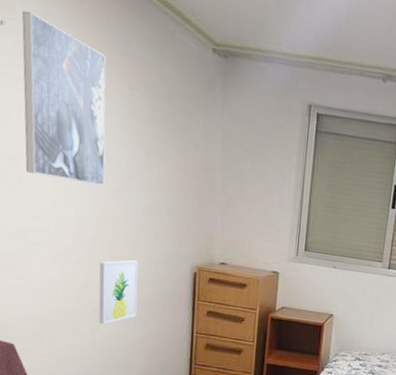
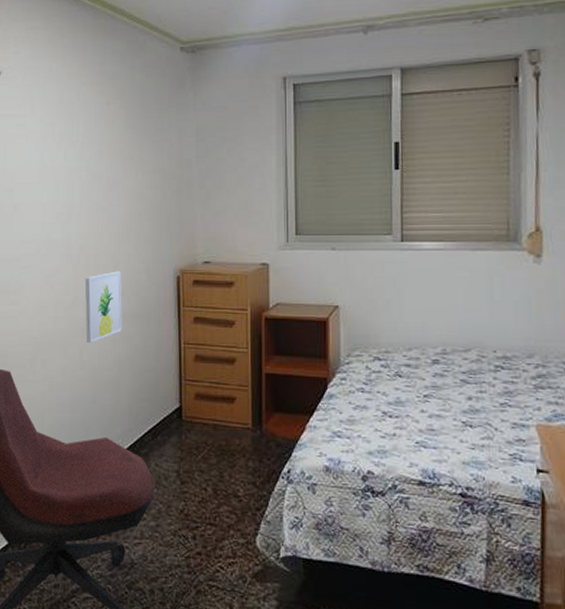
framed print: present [22,10,106,186] -> none [16,58,87,202]

